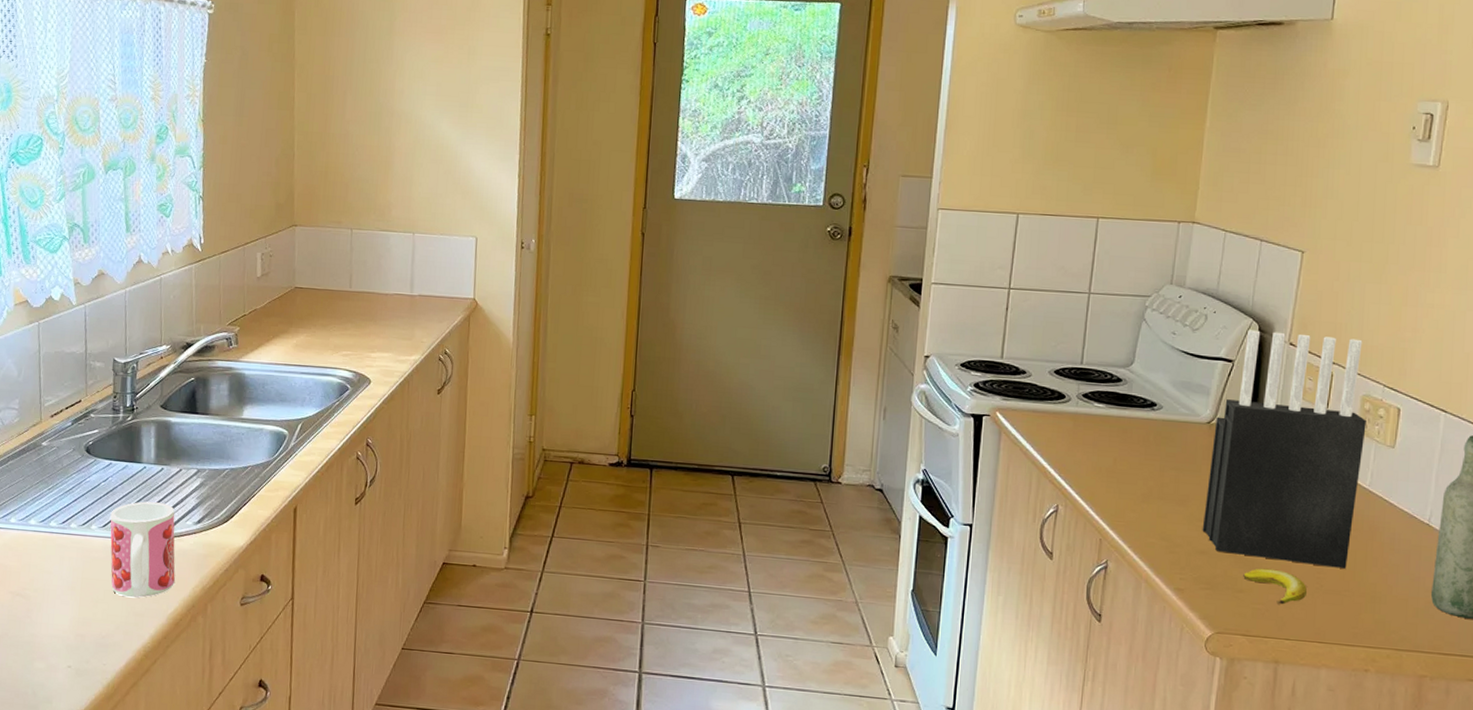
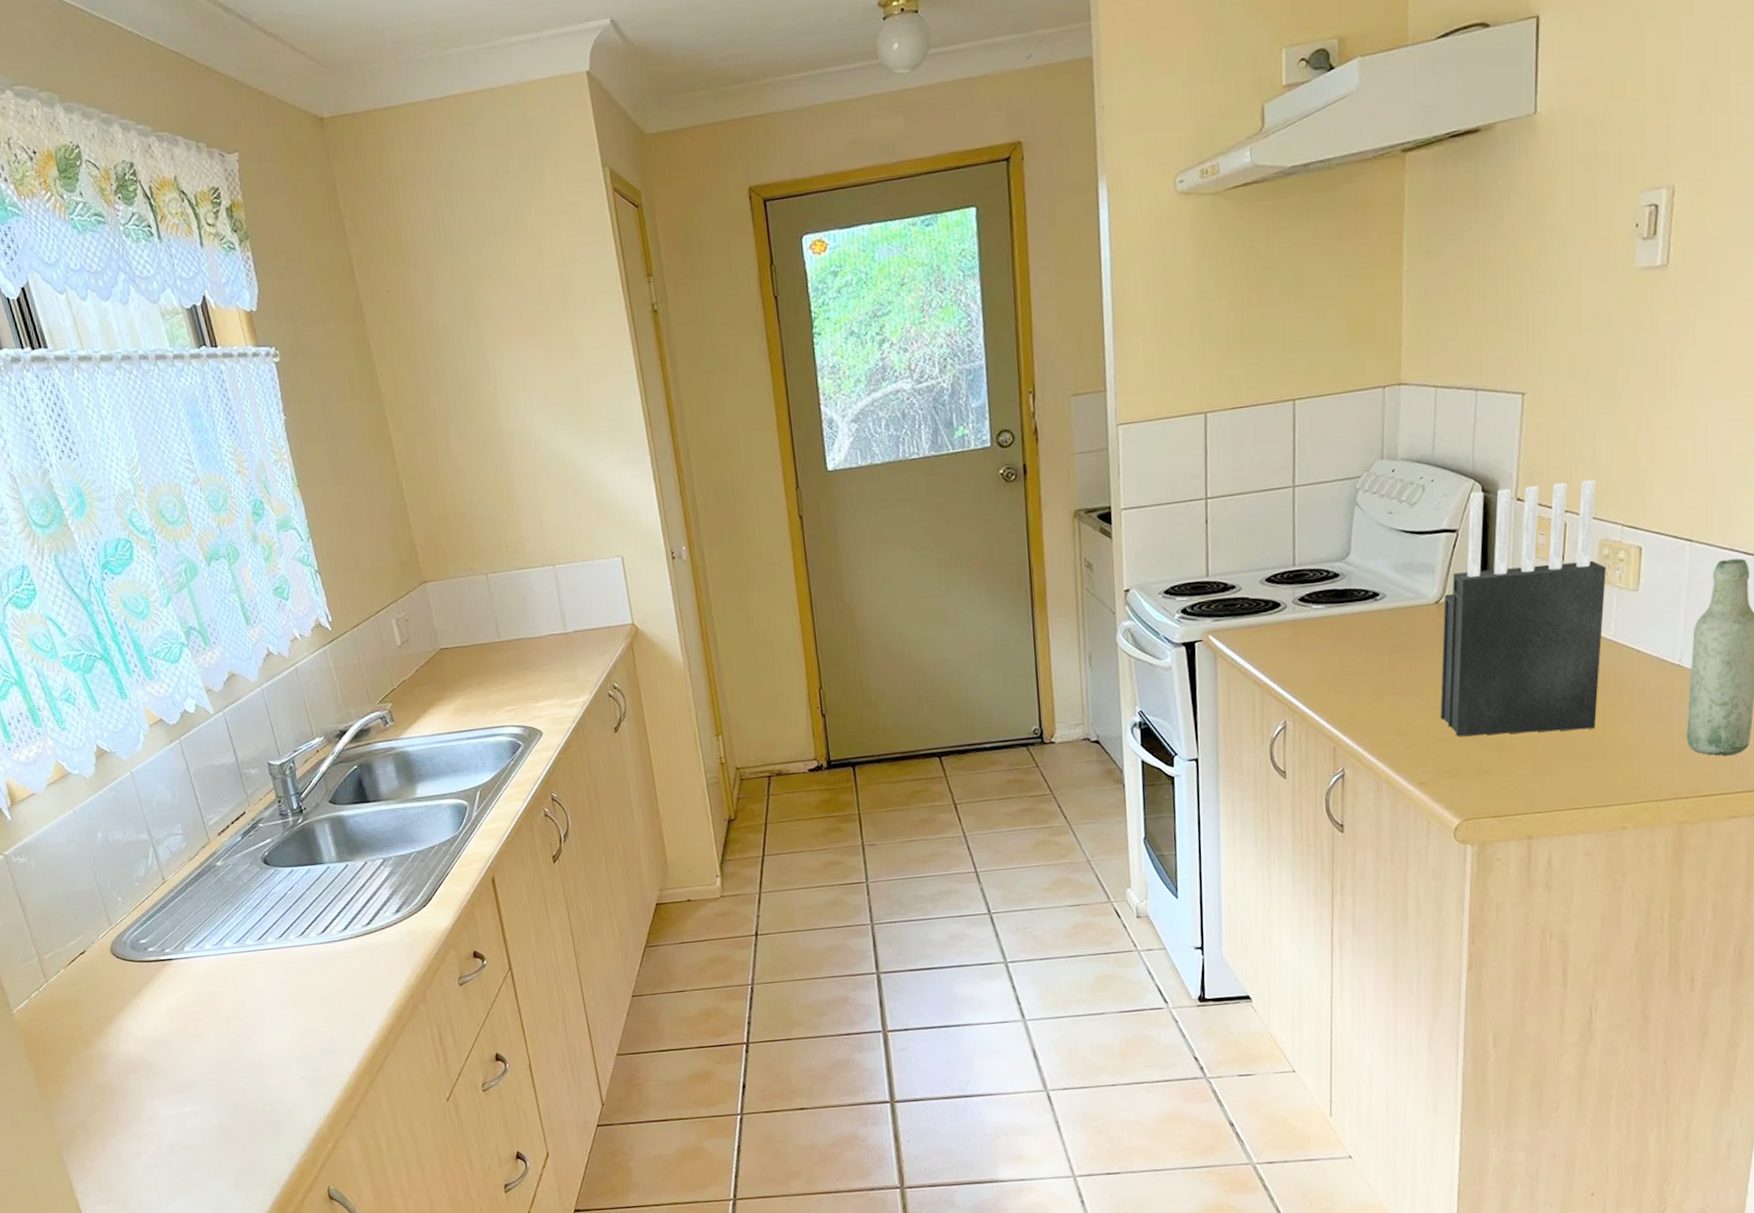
mug: present [110,501,176,598] -> none [305,899,388,1000]
banana: present [1243,568,1307,605] -> none [1488,743,1555,779]

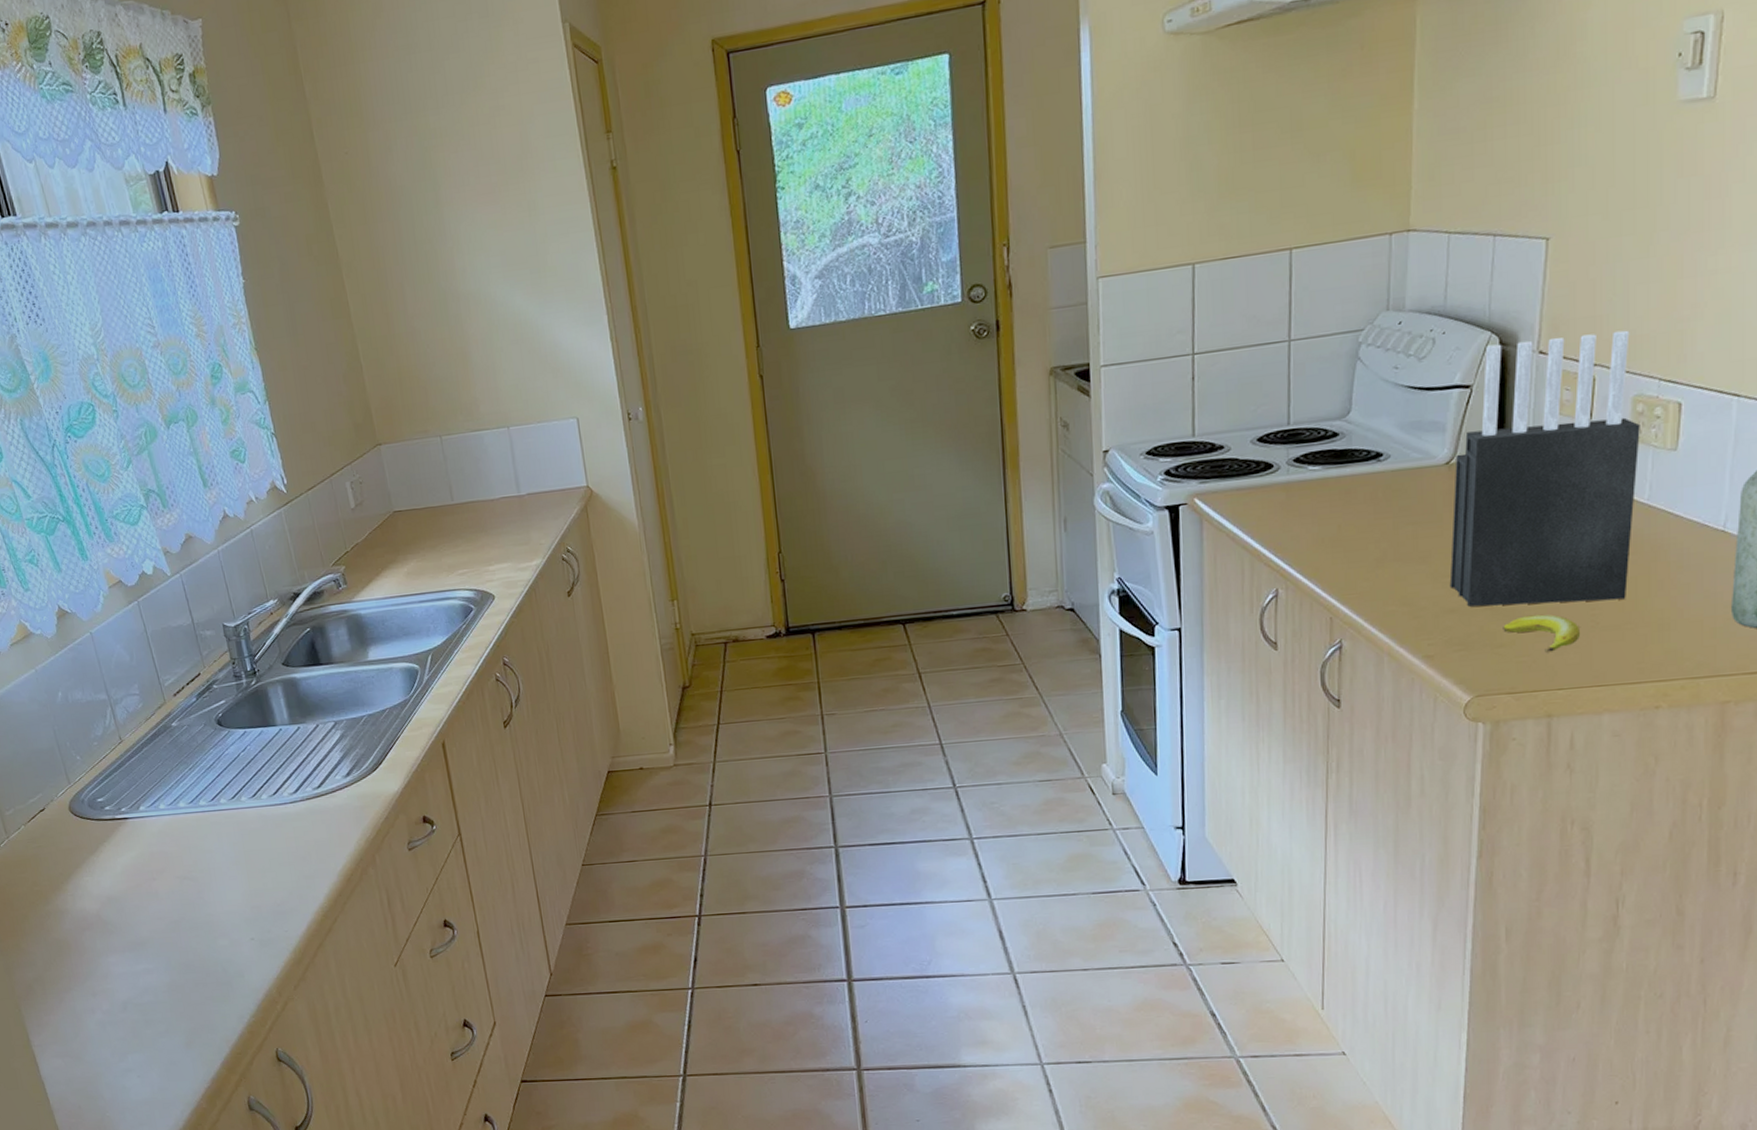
banana: none [1488,743,1555,779] -> present [1503,614,1580,653]

